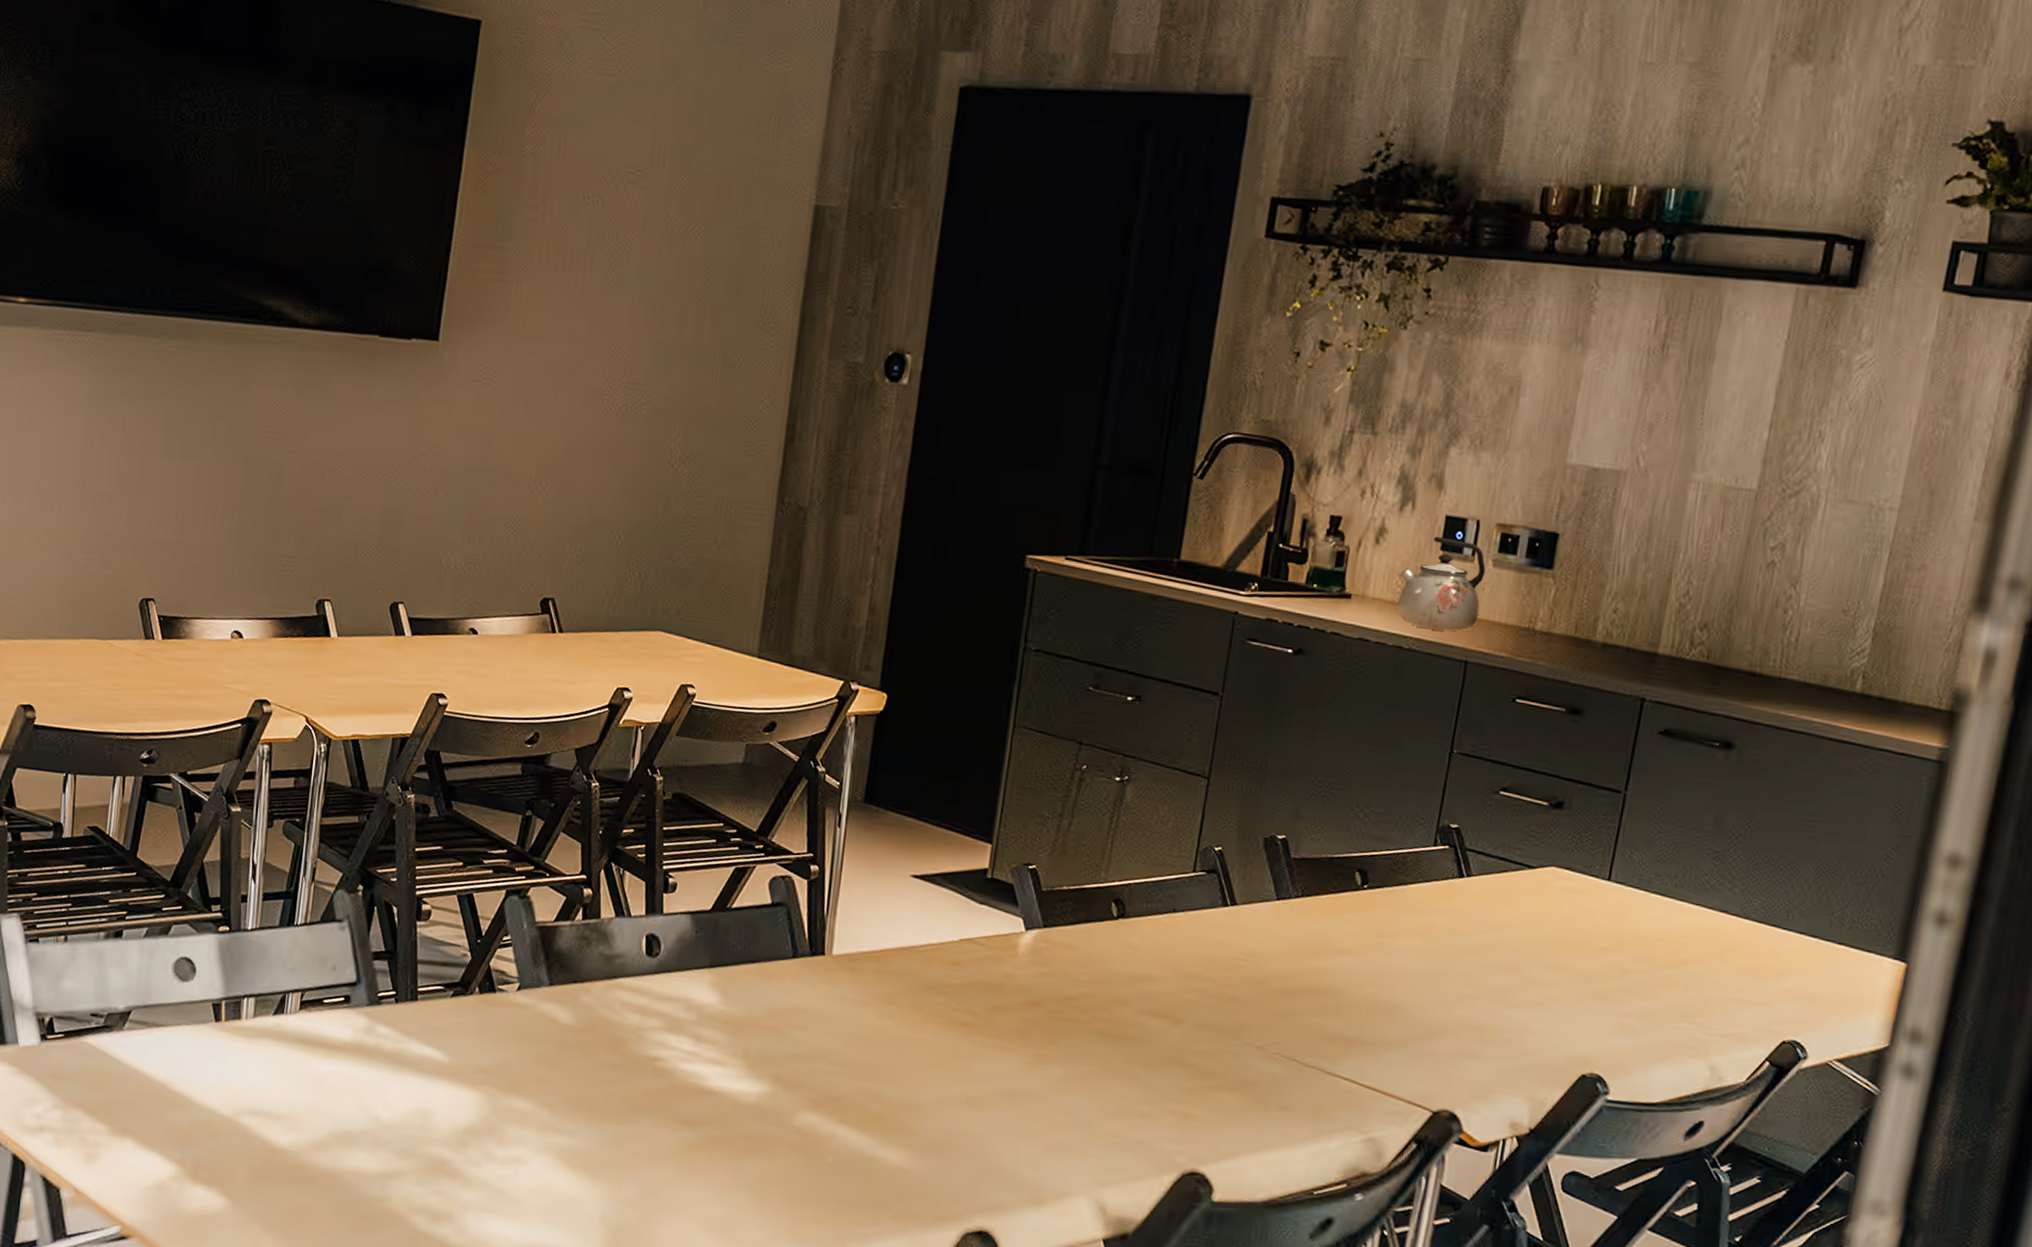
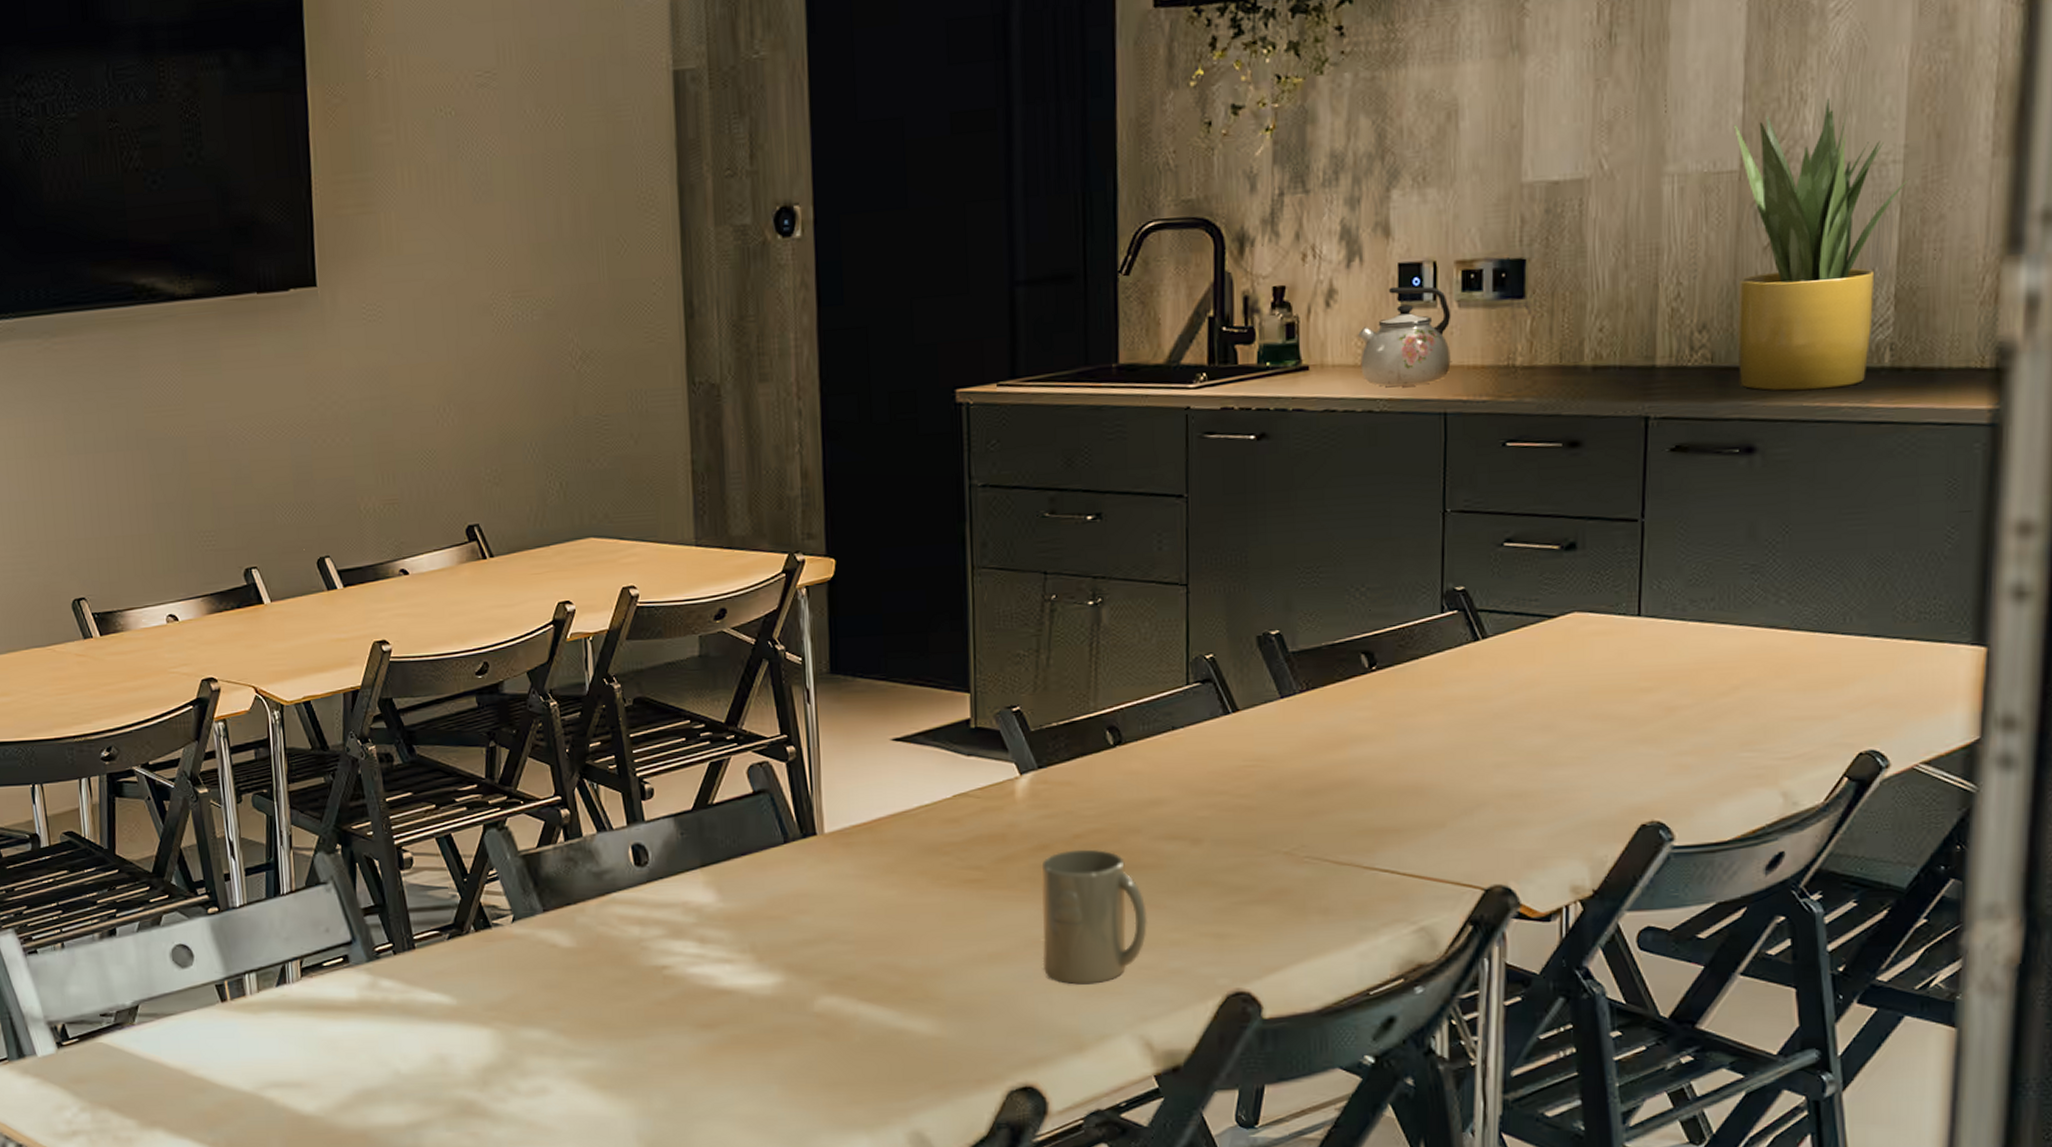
mug: none [1016,1010,1122,1143] -> present [1041,849,1148,985]
planter: none [1728,440,1900,704] -> present [1734,98,1908,392]

